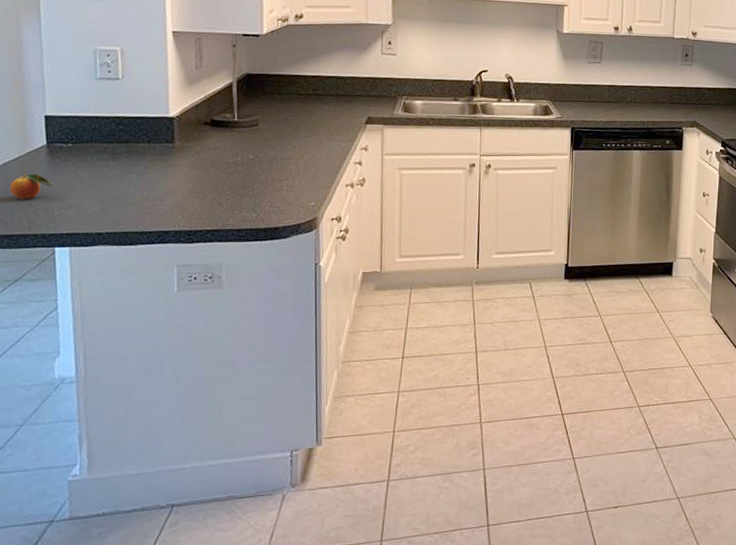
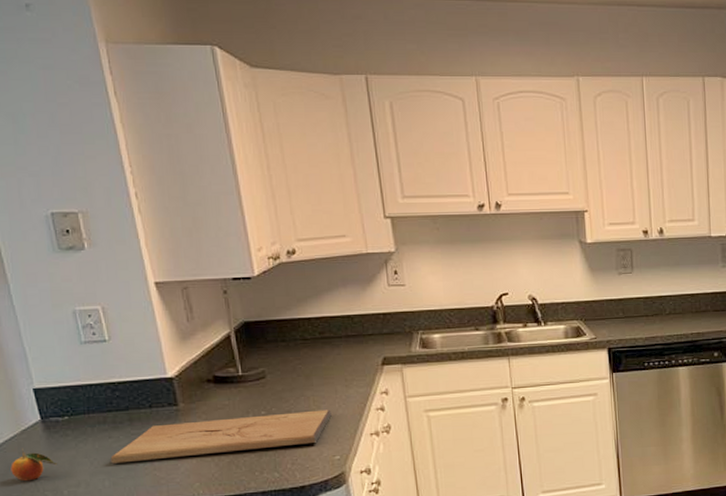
cutting board: none [103,159,313,191] -> present [110,409,332,464]

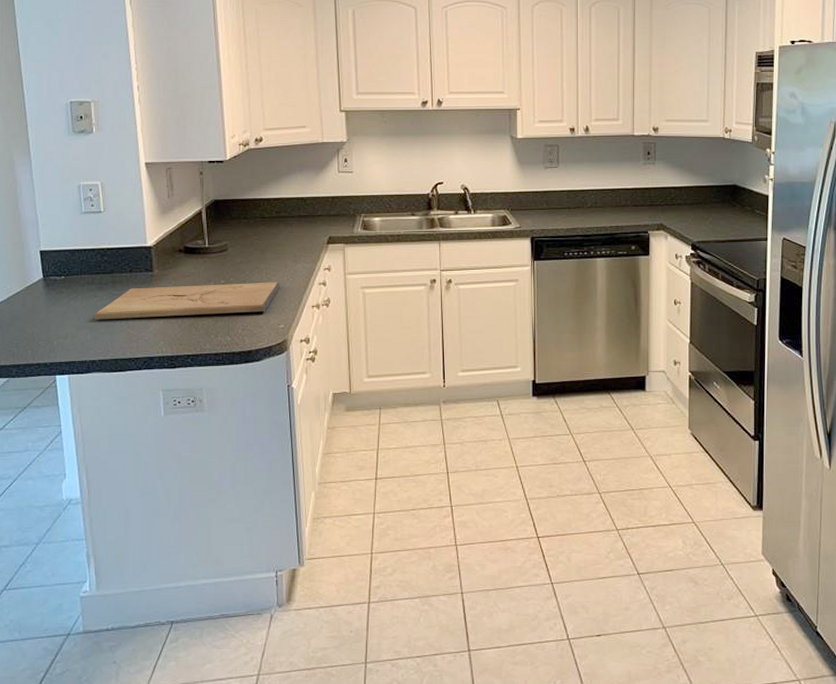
fruit: present [10,448,58,482] -> none [15,302,52,331]

